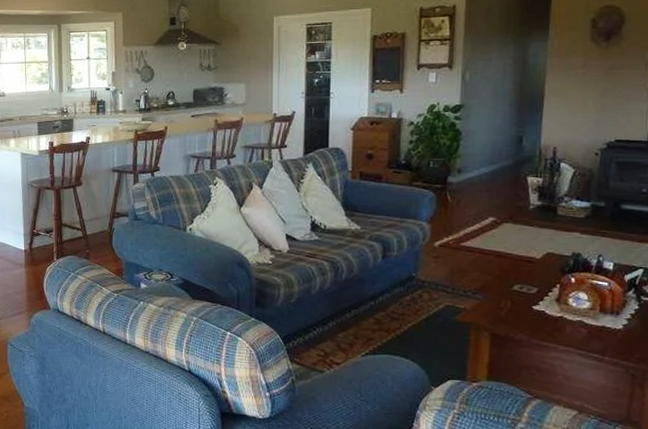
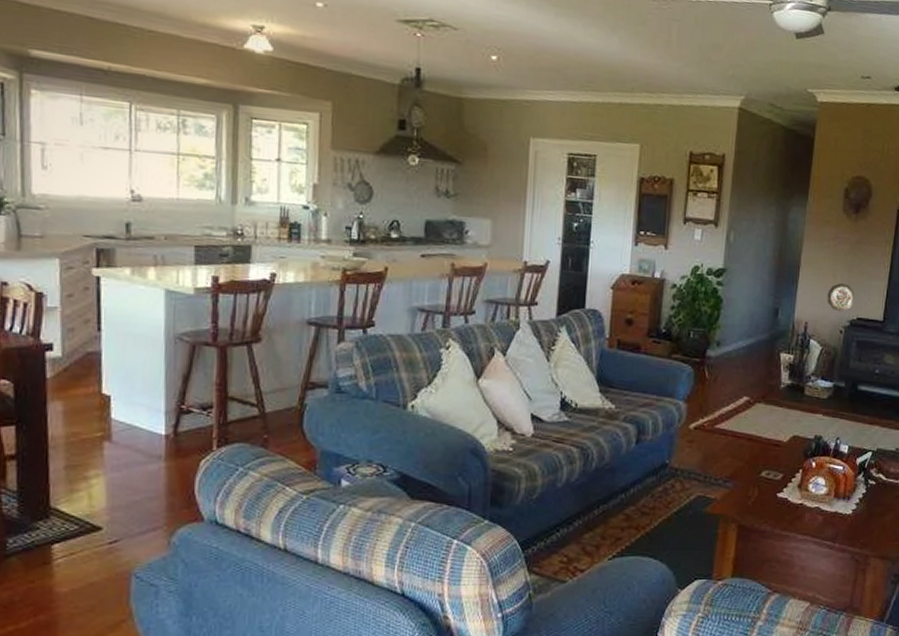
decorative plate: none [577,108,612,135] -> present [827,283,855,312]

